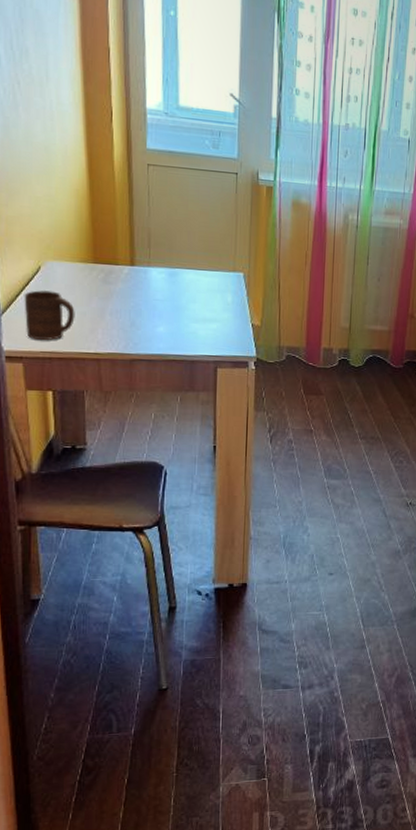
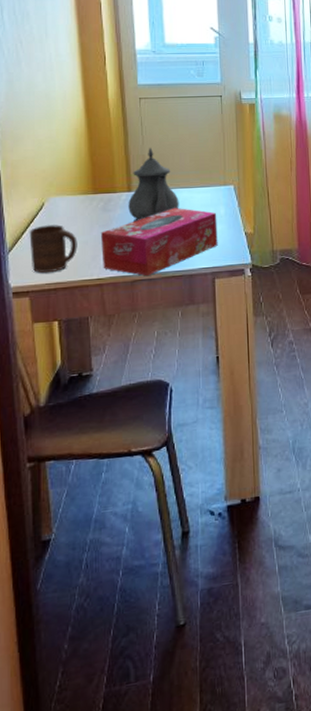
tissue box: none [100,288,224,357] -> present [101,207,218,276]
teapot: none [130,220,185,299] -> present [128,147,179,223]

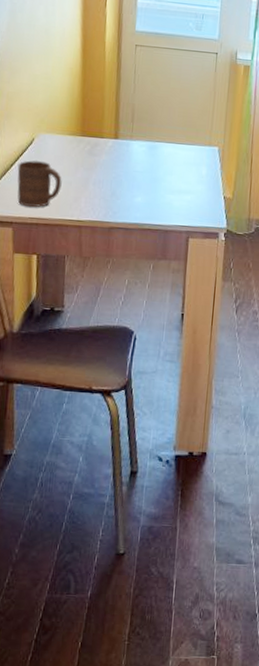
tissue box: present [101,207,218,276] -> none [83,161,199,225]
teapot: present [128,147,179,223] -> none [113,96,163,171]

